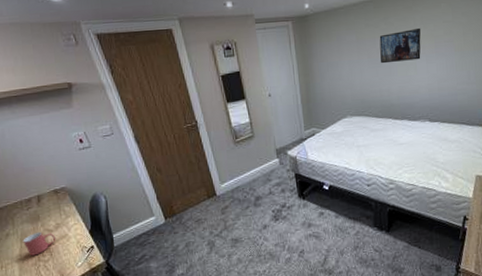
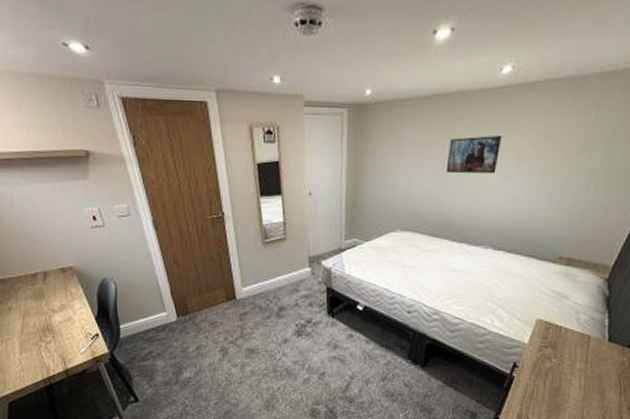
mug: present [23,231,56,256] -> none [25,310,60,335]

